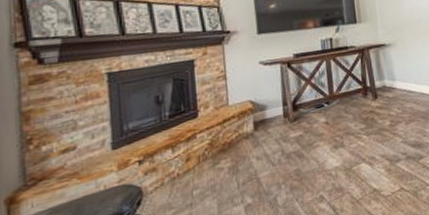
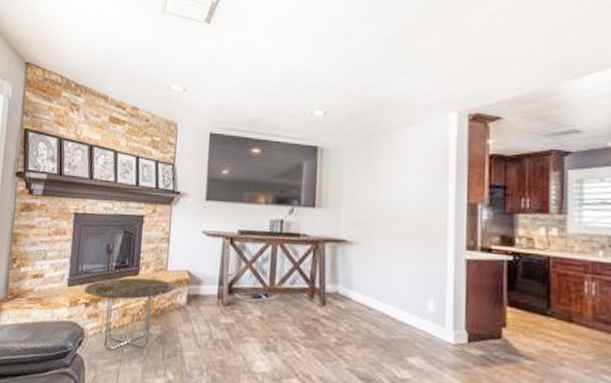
side table: none [134,115,239,199] -> present [84,277,175,350]

